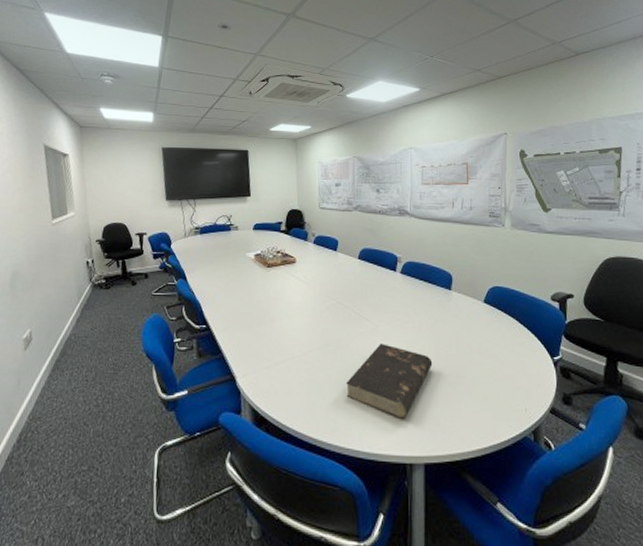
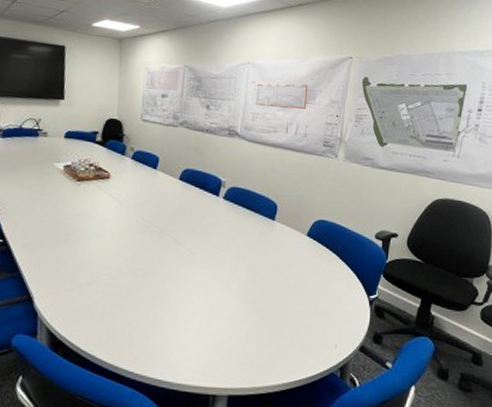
book: present [346,343,433,419] -> none [153,271,247,350]

